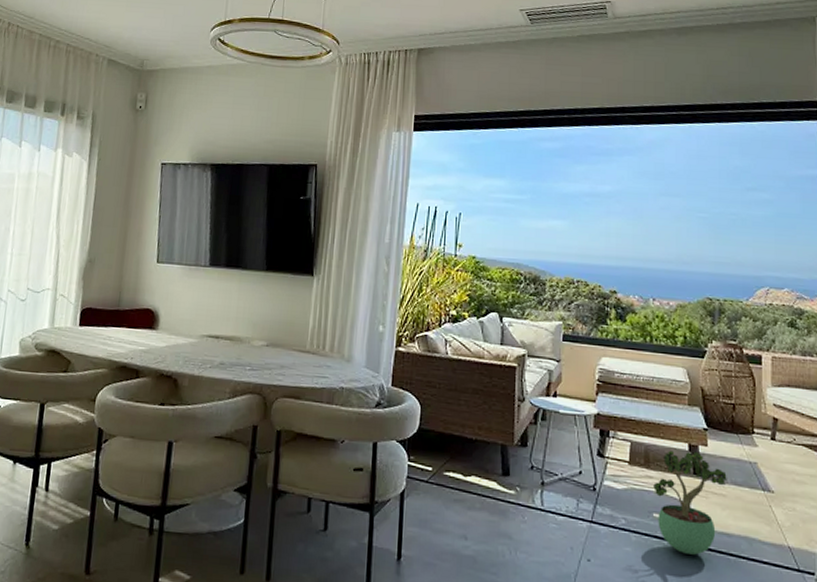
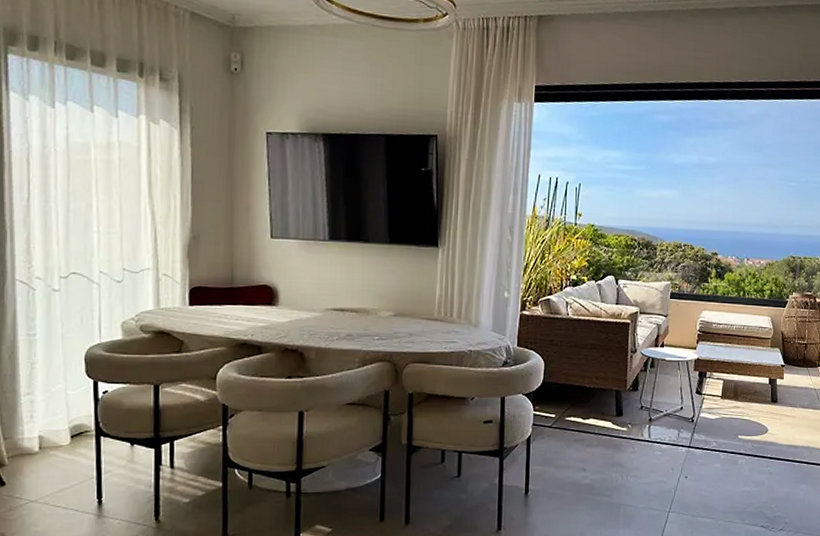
potted plant: present [653,450,727,555] -> none [740,384,797,464]

